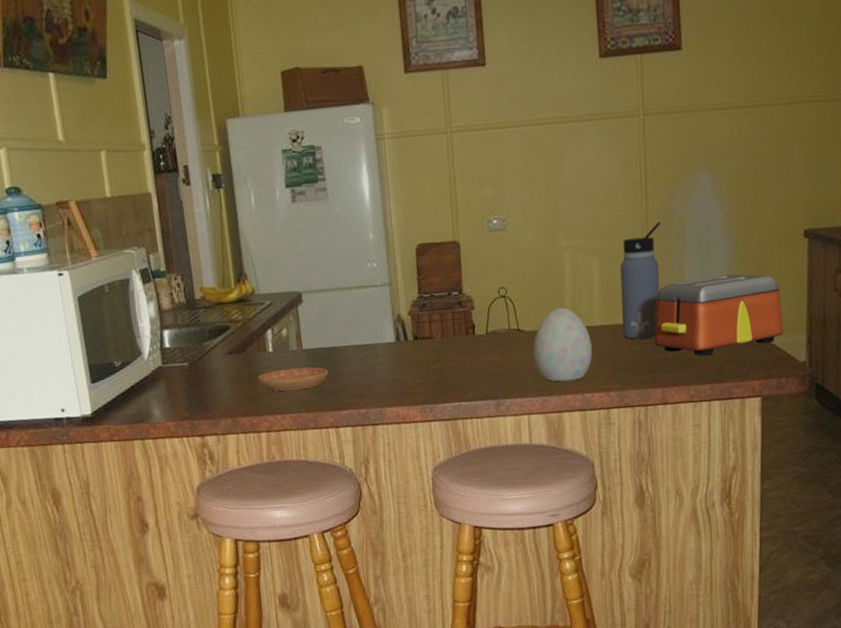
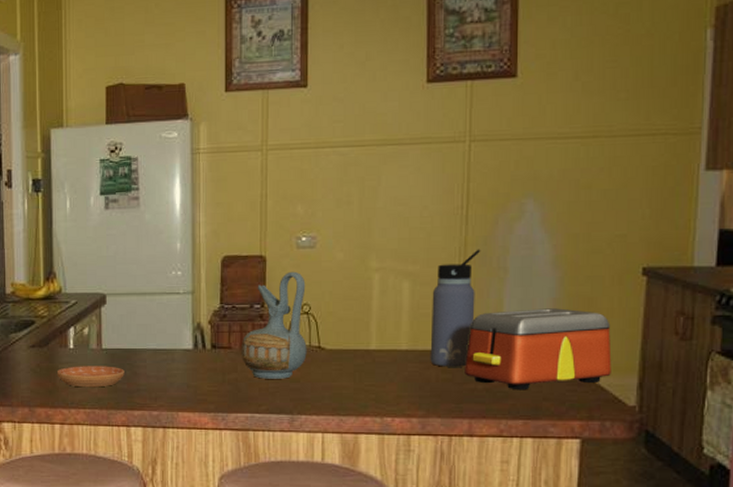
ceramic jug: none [442,255,507,367] -> present [240,271,307,379]
decorative egg: present [533,307,593,382] -> none [333,329,396,403]

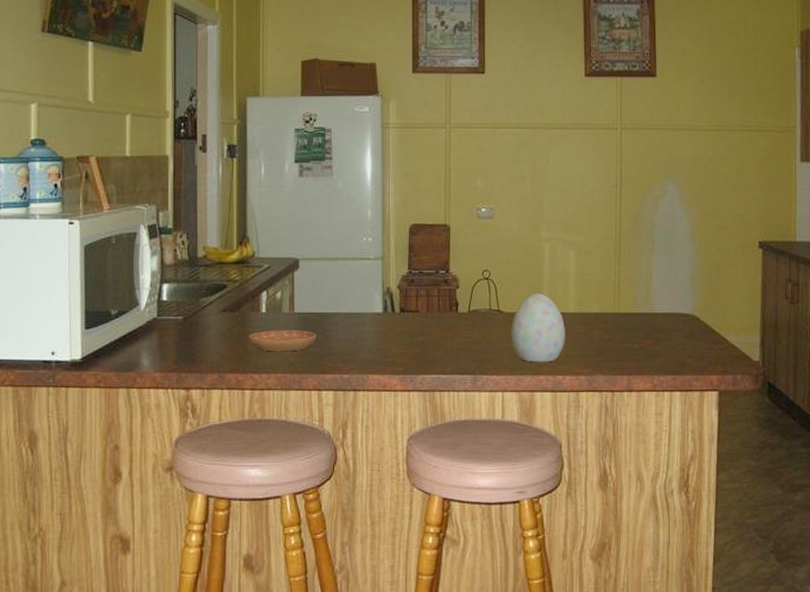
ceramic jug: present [240,271,307,379] -> none [427,240,488,341]
decorative egg: none [333,329,396,403] -> present [511,293,565,363]
water bottle: present [430,249,481,367] -> none [594,223,633,328]
toaster: present [465,308,612,390] -> none [623,276,740,349]

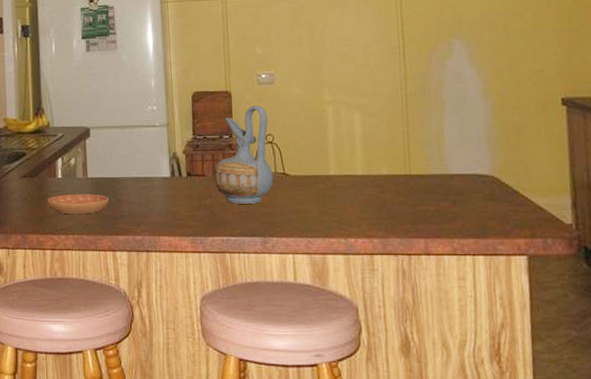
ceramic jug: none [427,240,488,341] -> present [213,105,274,204]
decorative egg: present [511,293,565,363] -> none [298,156,355,225]

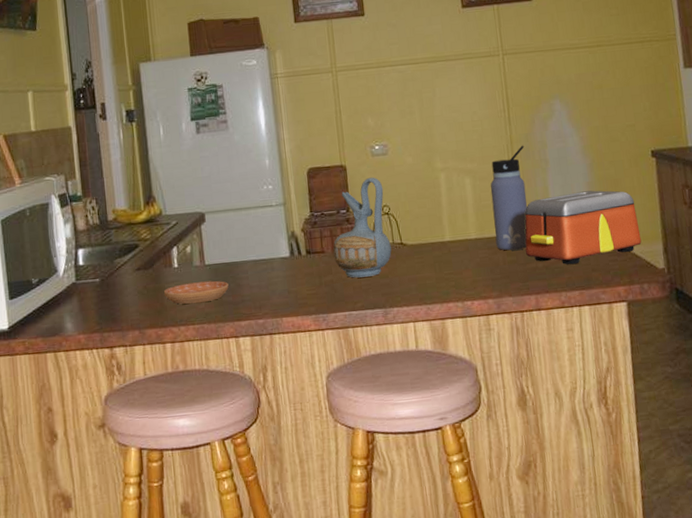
water bottle: none [380,83,420,190] -> present [490,145,527,251]
toaster: none [416,135,547,211] -> present [524,190,642,265]

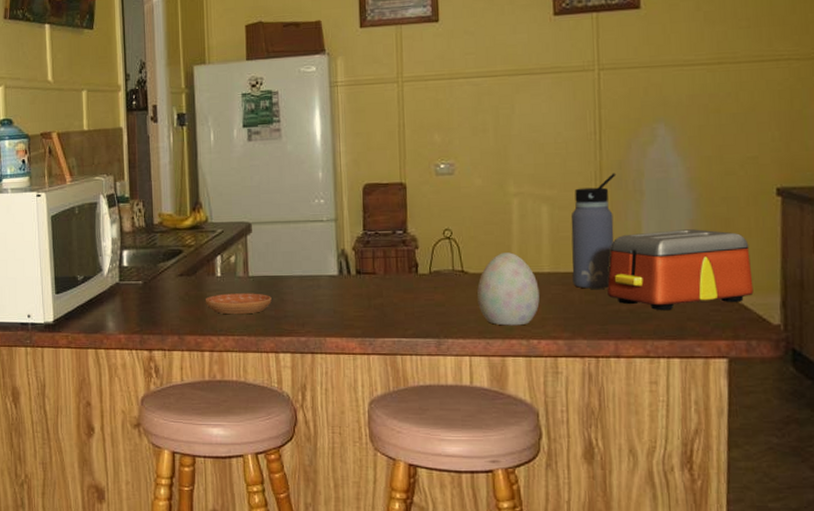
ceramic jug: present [332,177,392,278] -> none [385,197,451,304]
decorative egg: none [415,223,470,291] -> present [477,252,540,326]

